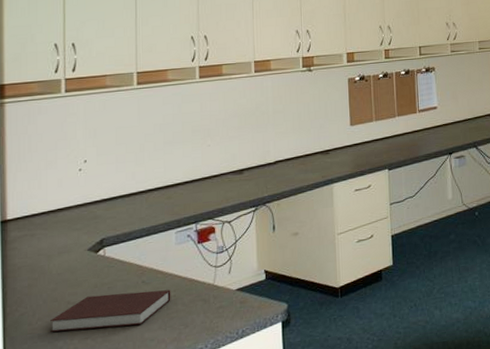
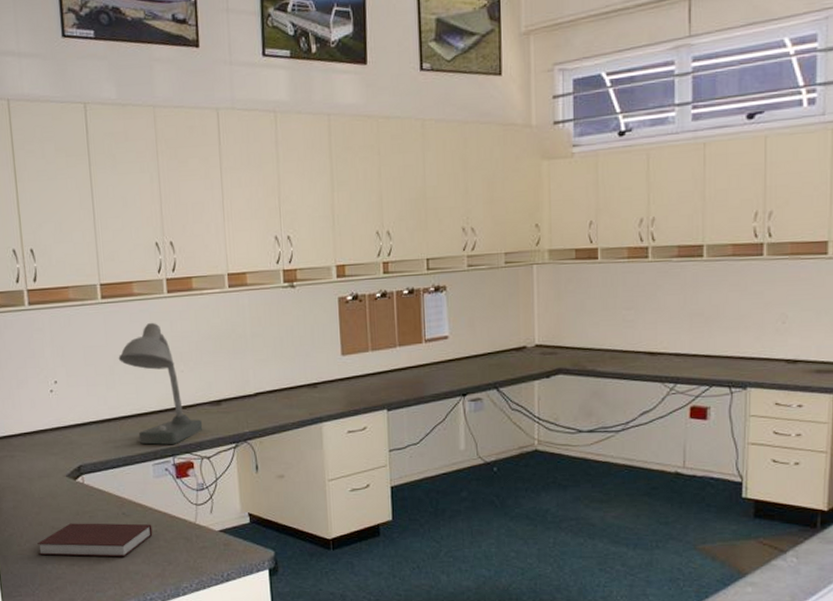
desk lamp: none [149,104,226,214] -> present [118,322,203,445]

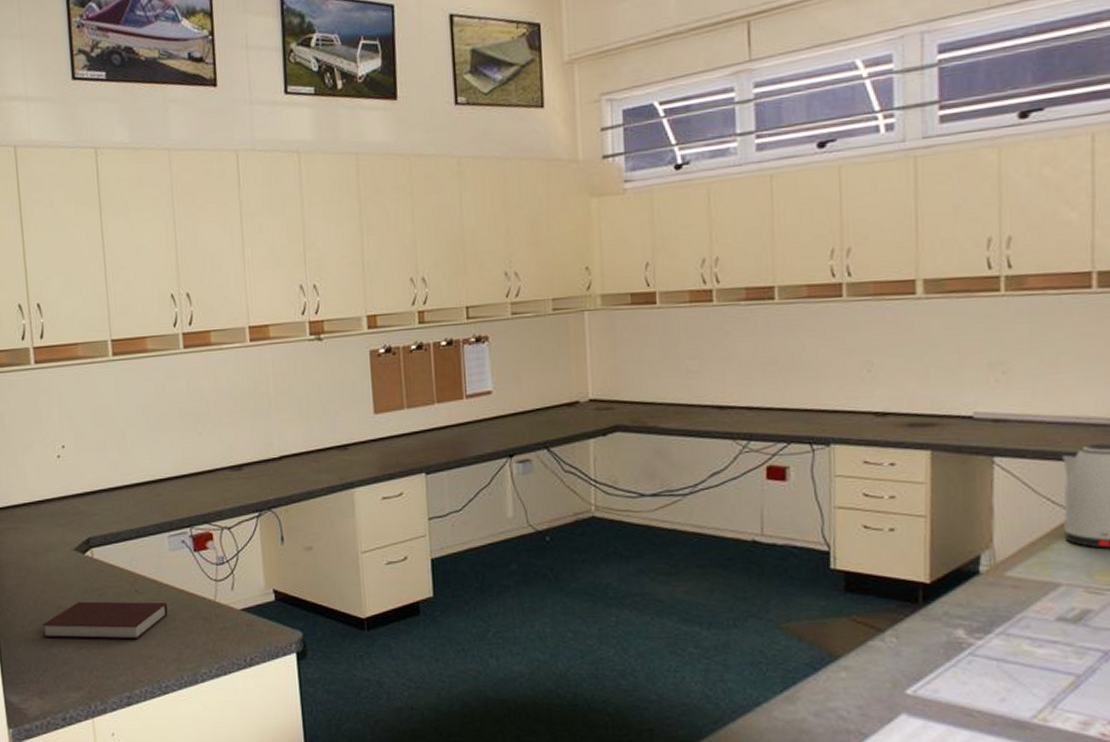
desk lamp: present [118,322,203,445] -> none [130,380,223,514]

